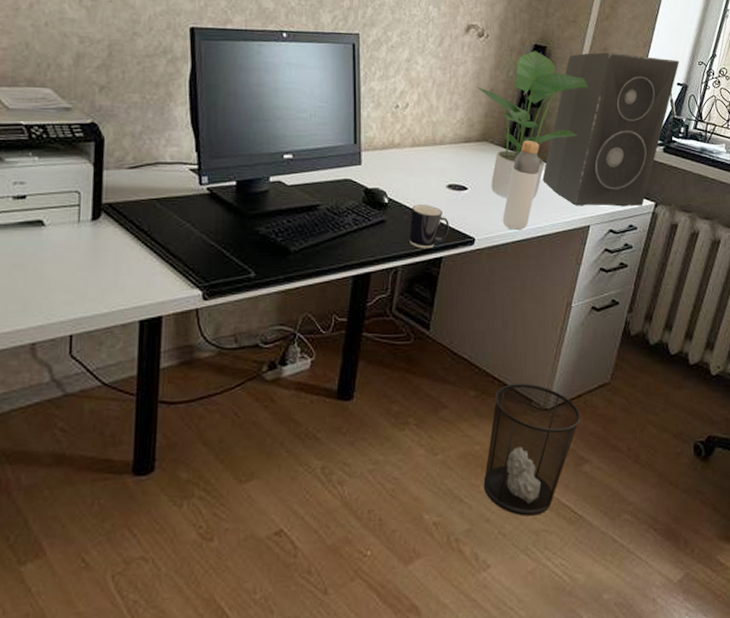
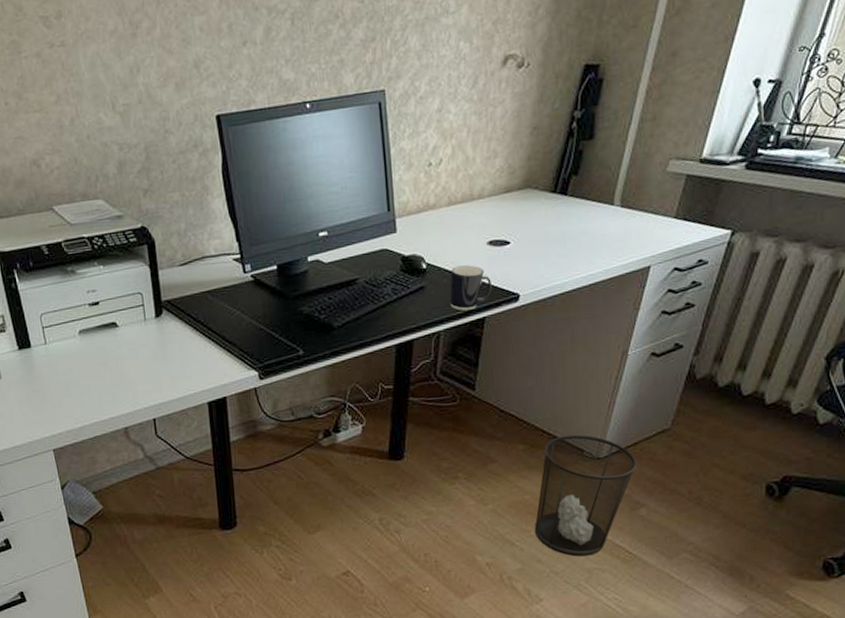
potted plant: present [476,51,588,199] -> none [517,72,652,248]
bottle: present [502,140,541,231] -> none [549,179,593,282]
speaker: present [542,52,679,206] -> none [595,50,772,246]

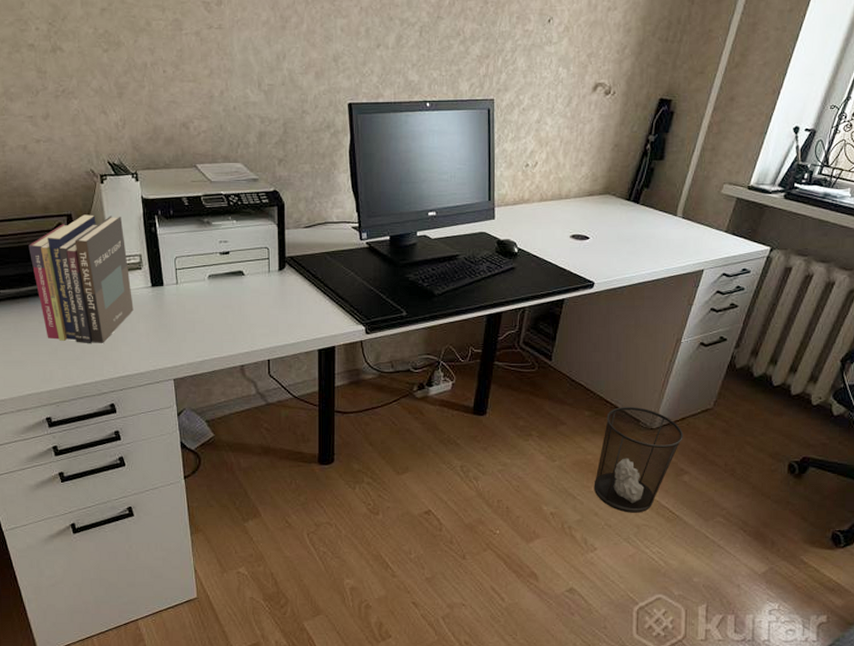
mug: present [450,265,492,311] -> none [536,253,572,292]

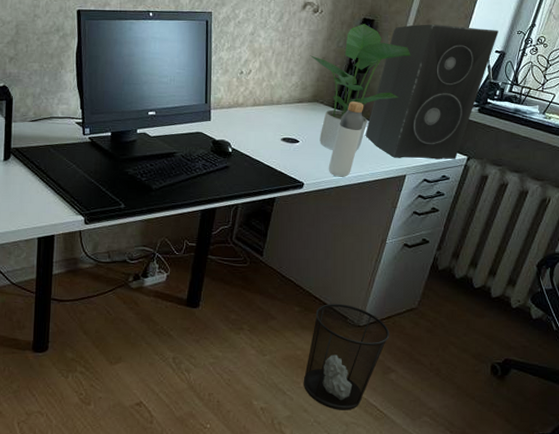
potted plant: none [601,105,712,246] -> present [310,24,411,151]
bottle: none [620,192,660,276] -> present [328,101,364,178]
speaker: none [660,102,809,252] -> present [365,24,498,159]

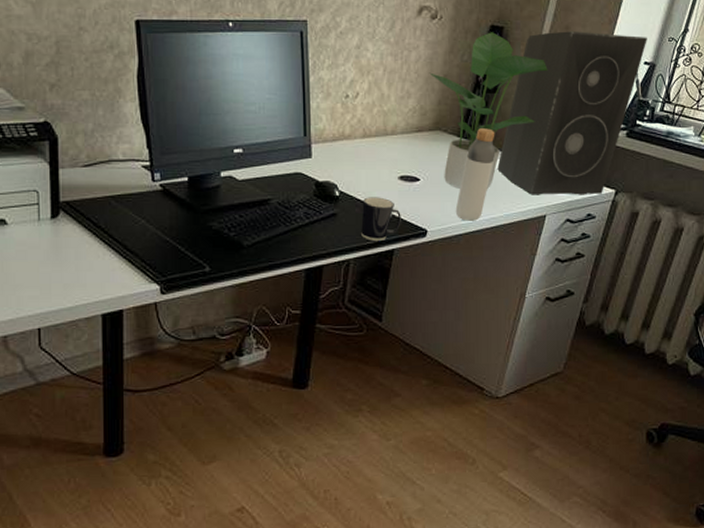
mug: none [249,154,282,191] -> present [361,197,401,242]
waste bin: present [303,303,390,411] -> none [435,372,532,498]

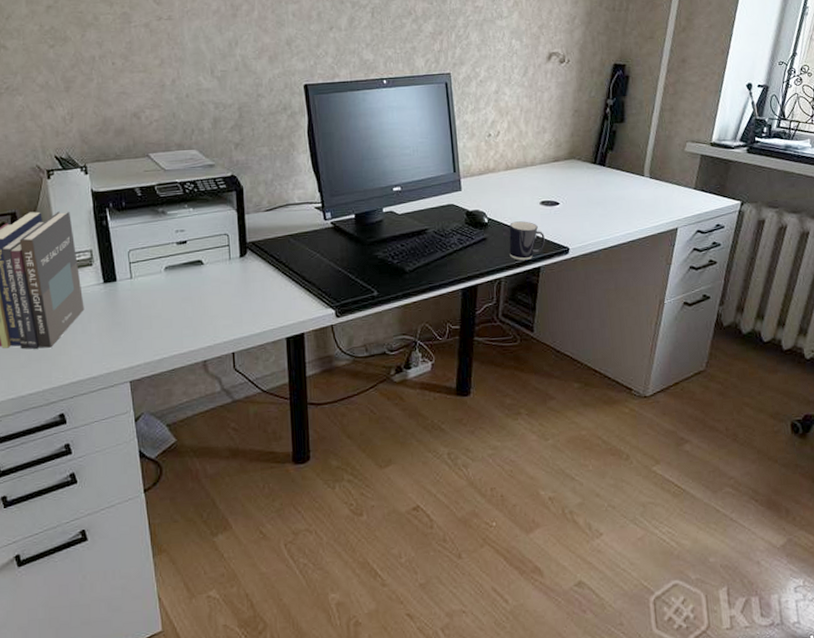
potted plant: present [429,32,548,189] -> none [561,70,669,209]
bottle: present [455,128,496,222] -> none [593,154,627,239]
speaker: present [497,31,647,195] -> none [629,62,759,211]

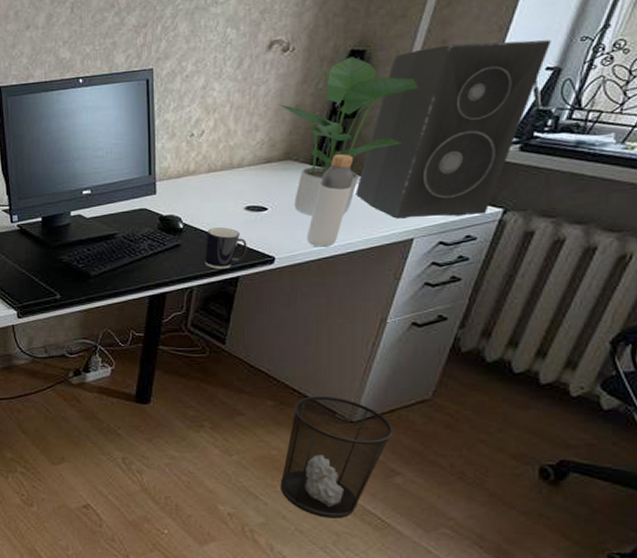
potted plant: none [561,70,669,209] -> present [279,56,419,216]
waste bin: none [591,374,679,491] -> present [280,395,393,519]
bottle: none [593,154,627,239] -> present [306,154,354,248]
speaker: none [629,62,759,211] -> present [355,40,551,219]

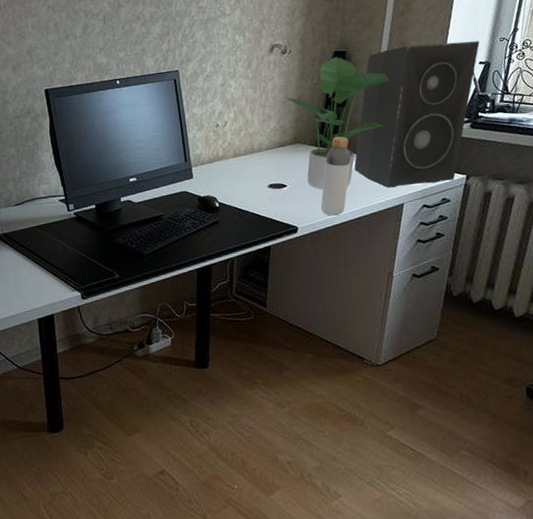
mug: present [205,227,247,270] -> none [239,203,274,241]
waste bin: present [280,395,393,519] -> none [327,344,412,455]

